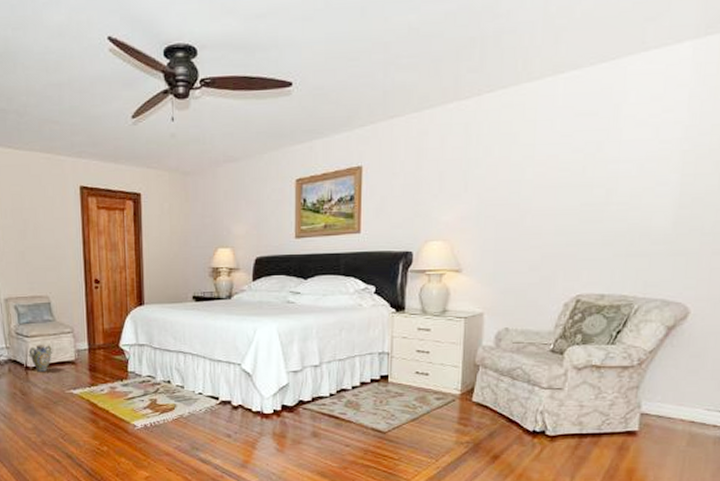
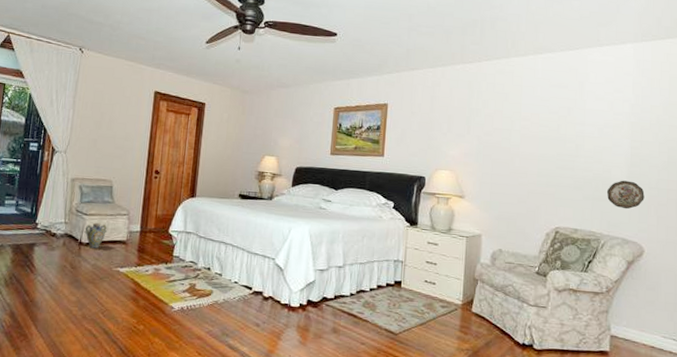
decorative plate: none [644,227,695,264] -> present [606,180,645,210]

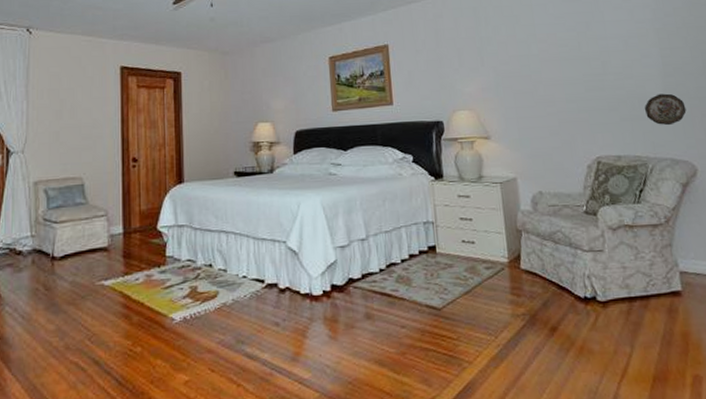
ceramic jug: present [84,222,107,248] -> none [56,230,83,262]

